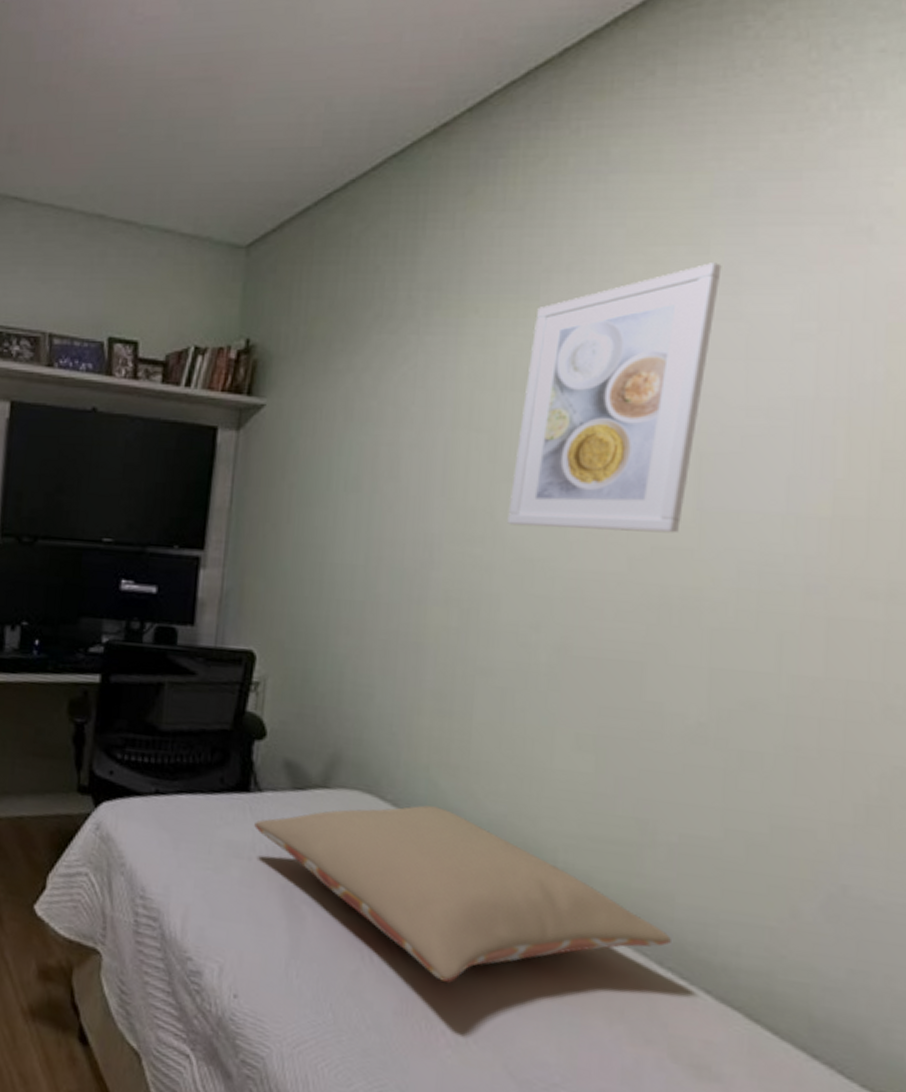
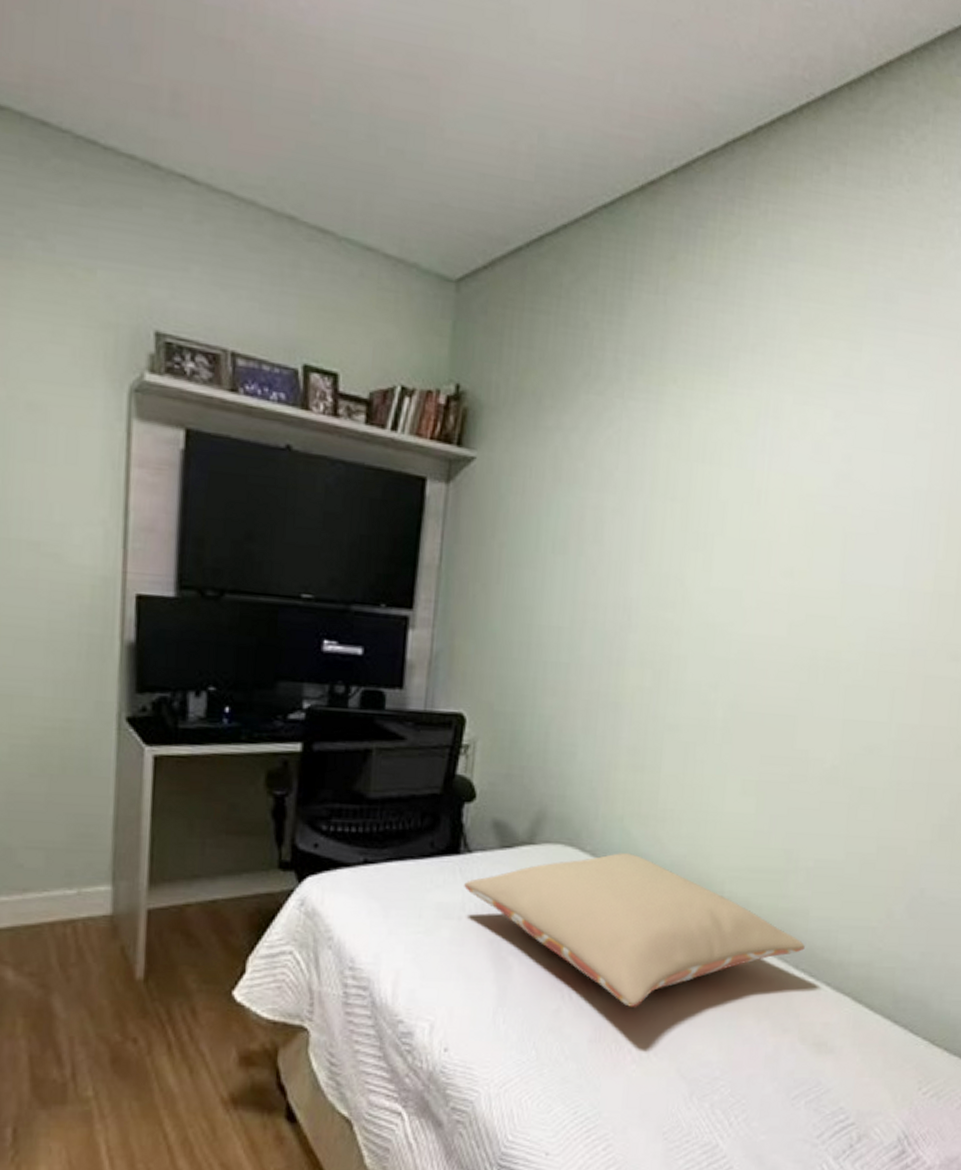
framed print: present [507,263,722,534] -> none [695,360,870,603]

